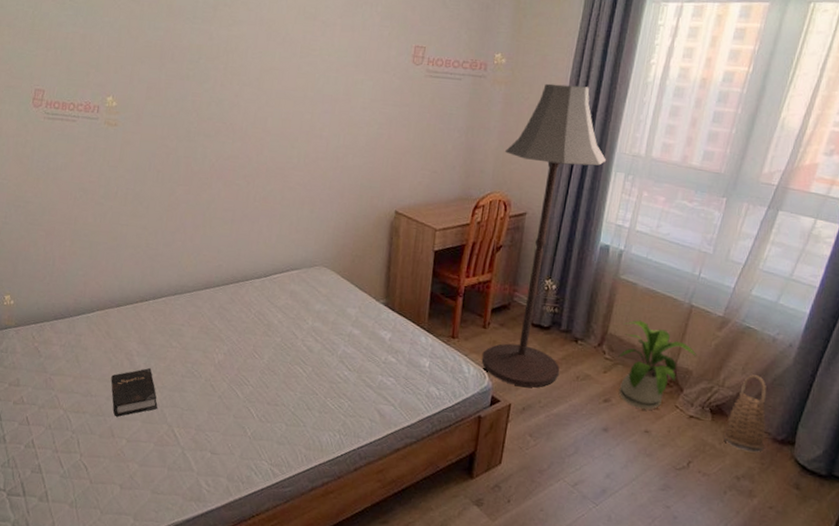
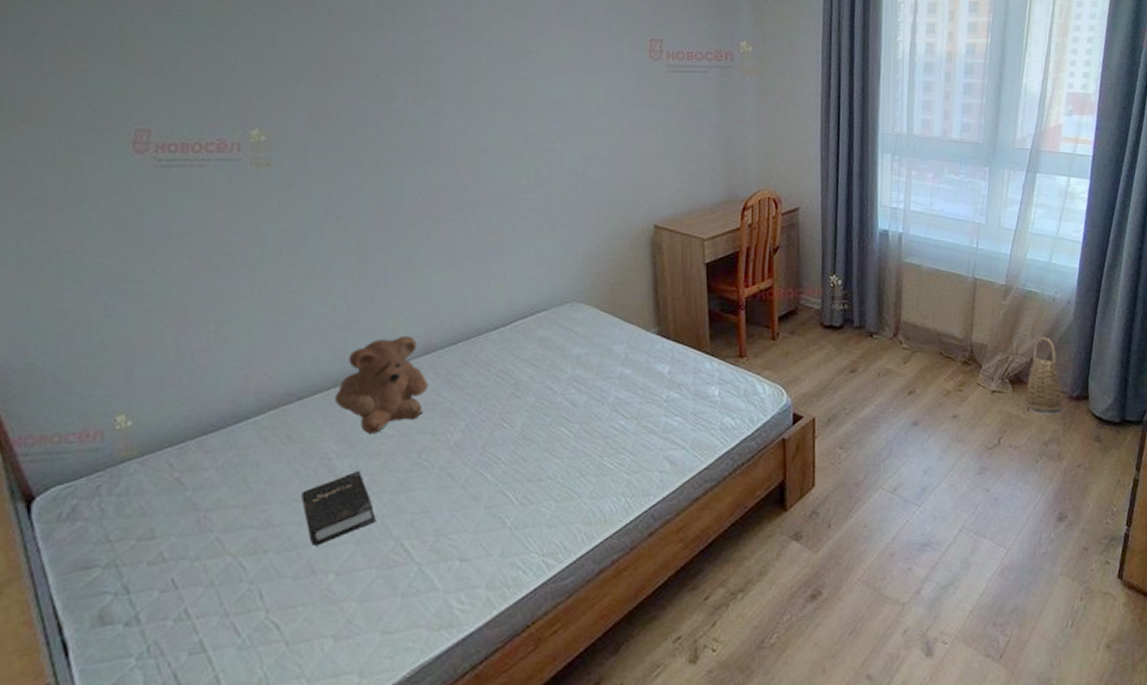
teddy bear: none [140,271,205,343] -> present [334,335,428,434]
floor lamp: present [482,83,607,388] -> none [766,69,871,396]
house plant: present [618,320,697,410] -> none [914,302,989,394]

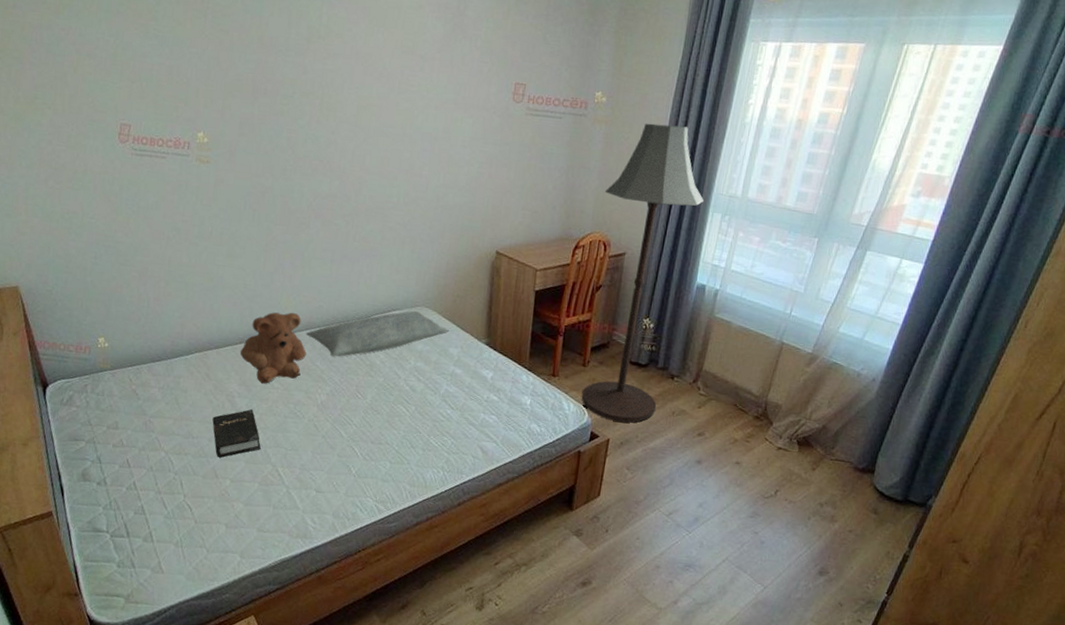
pillow: none [425,308,610,382] -> present [306,310,449,357]
floor lamp: none [766,69,871,396] -> present [582,123,705,423]
basket: present [1026,337,1064,415] -> none [809,408,851,481]

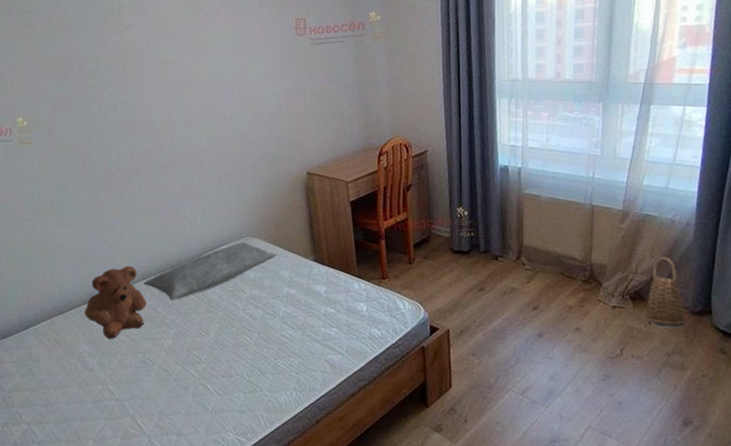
hardback book: present [212,408,261,458] -> none [67,365,117,419]
floor lamp: present [582,123,705,423] -> none [396,27,489,311]
basket: none [809,408,851,481] -> present [647,257,686,329]

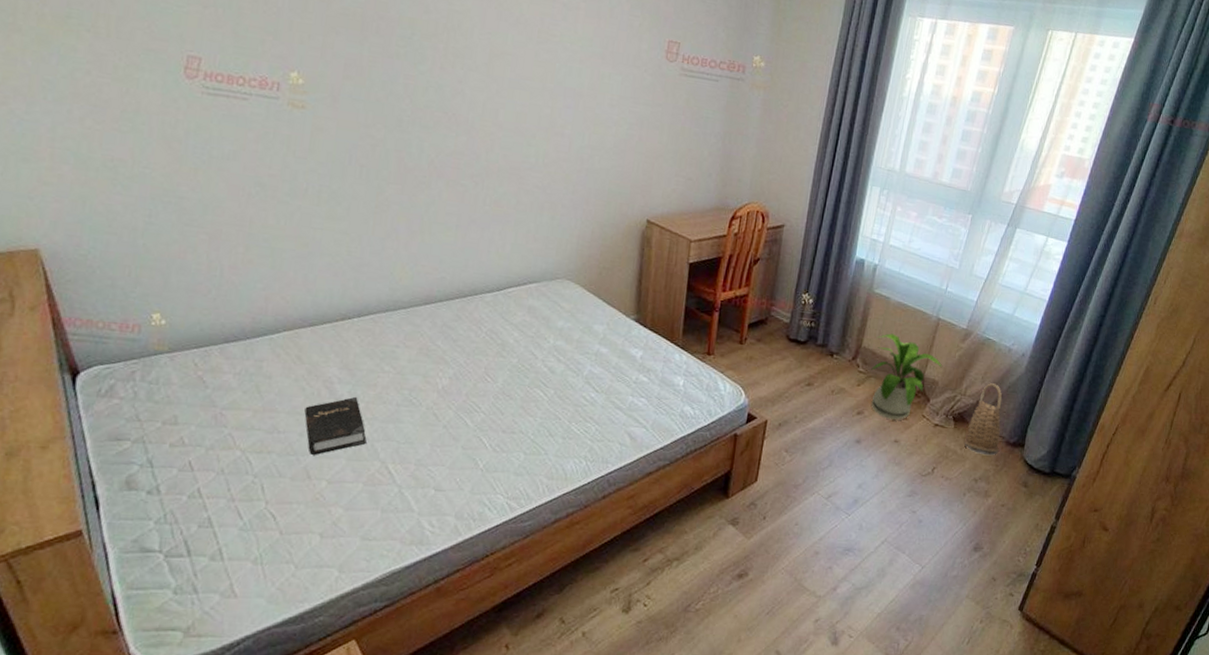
hardback book: none [67,365,117,419] -> present [304,396,367,455]
teddy bear: present [84,265,147,339] -> none [341,284,425,367]
pillow: present [143,242,277,301] -> none [425,283,594,336]
house plant: none [535,228,608,309] -> present [871,333,943,420]

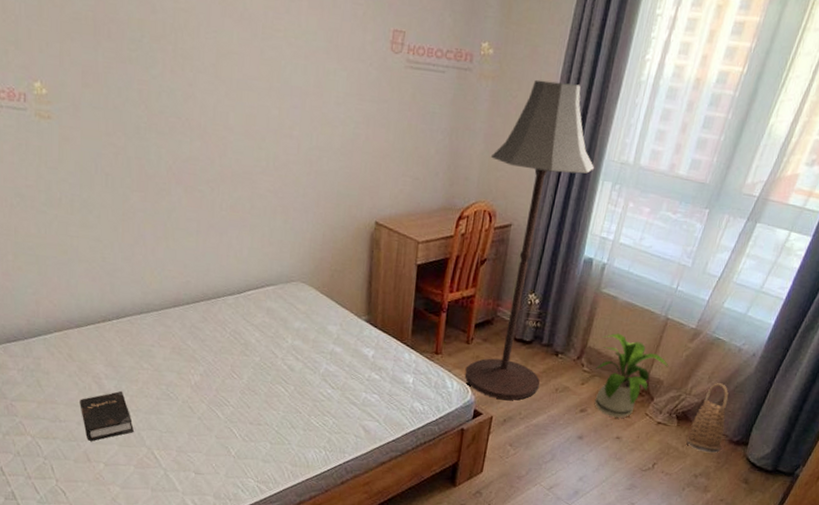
floor lamp: none [739,91,864,403] -> present [465,79,595,400]

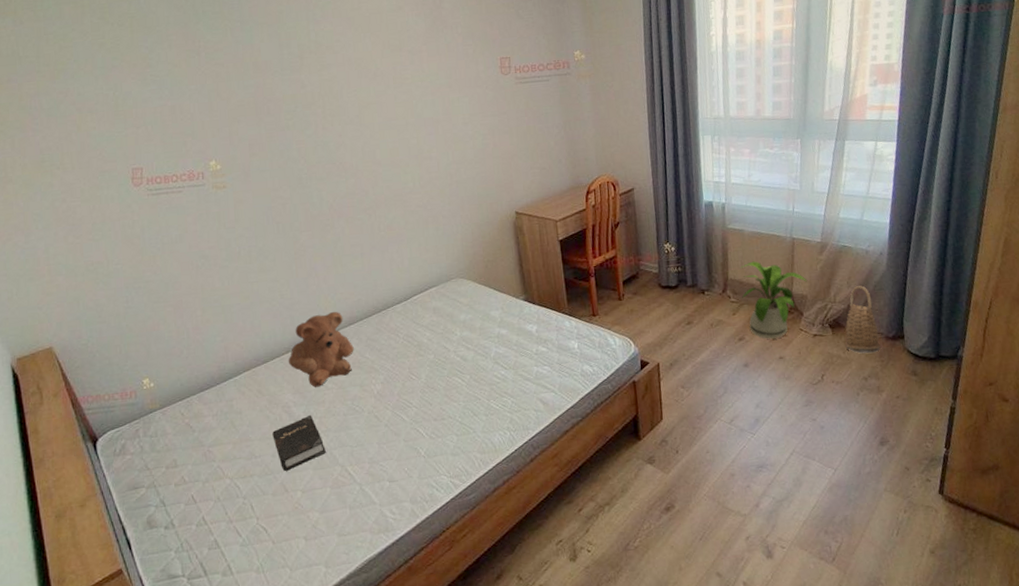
teddy bear: none [103,288,176,365] -> present [288,311,354,387]
floor lamp: present [465,79,595,400] -> none [602,66,695,345]

